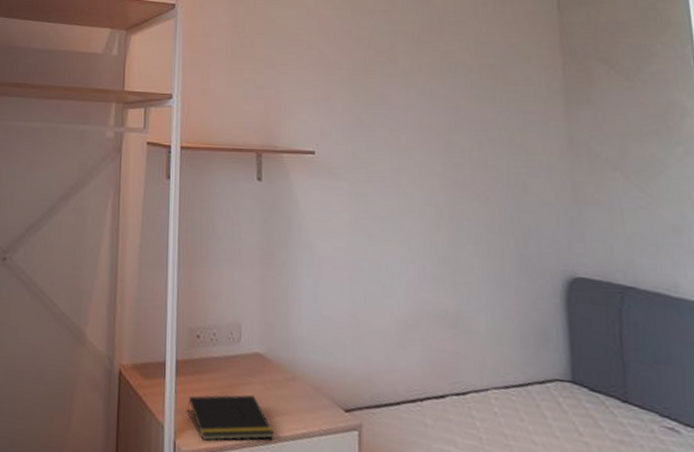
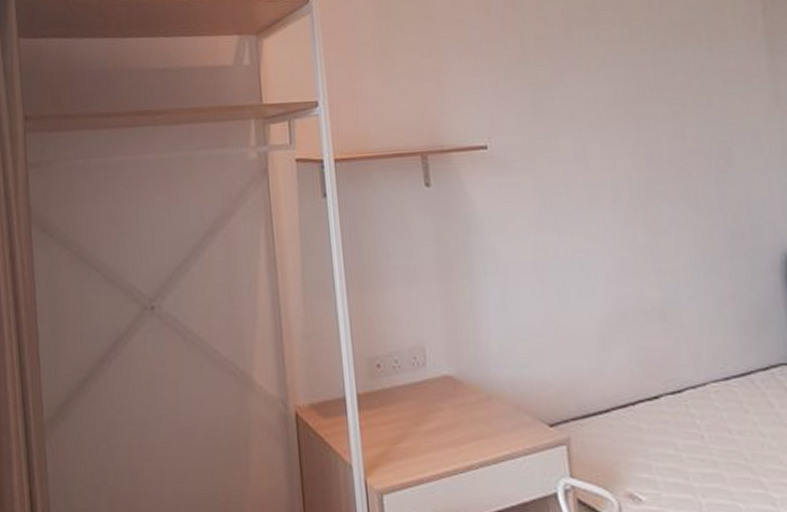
notepad: present [186,394,275,441] -> none [375,421,475,475]

